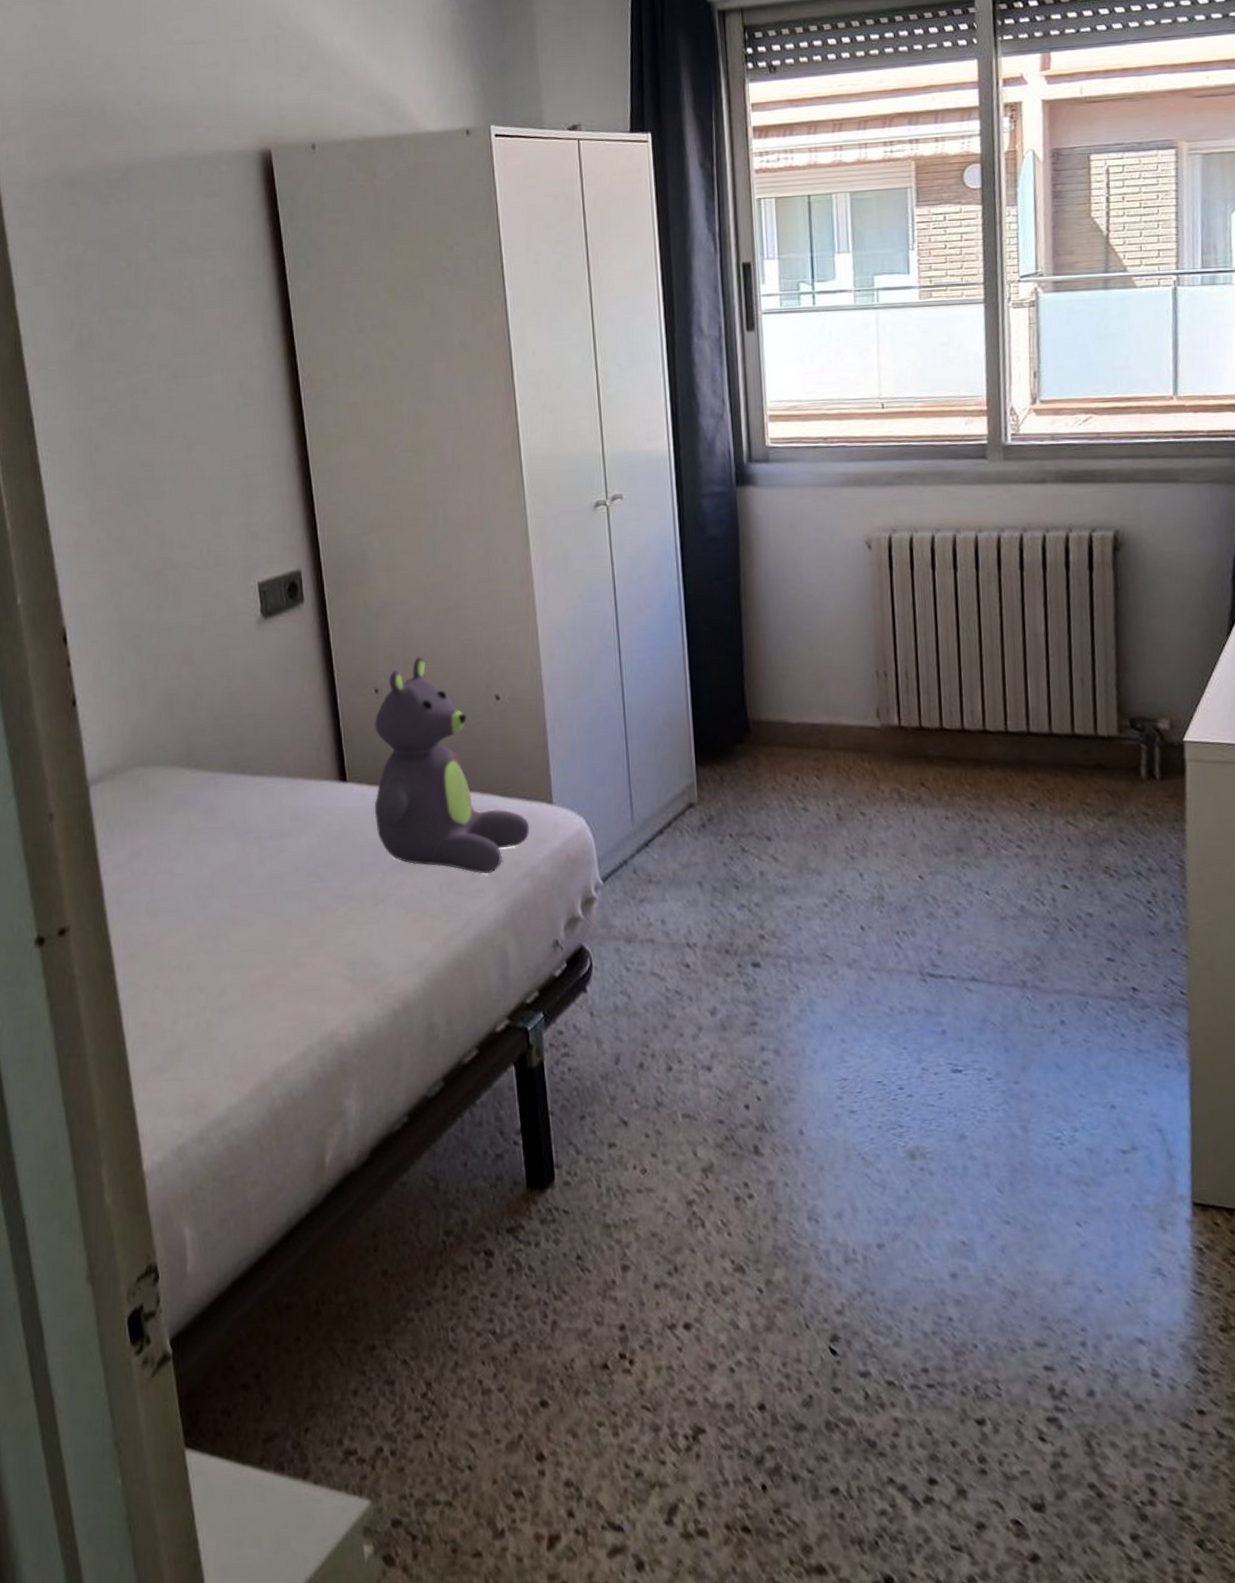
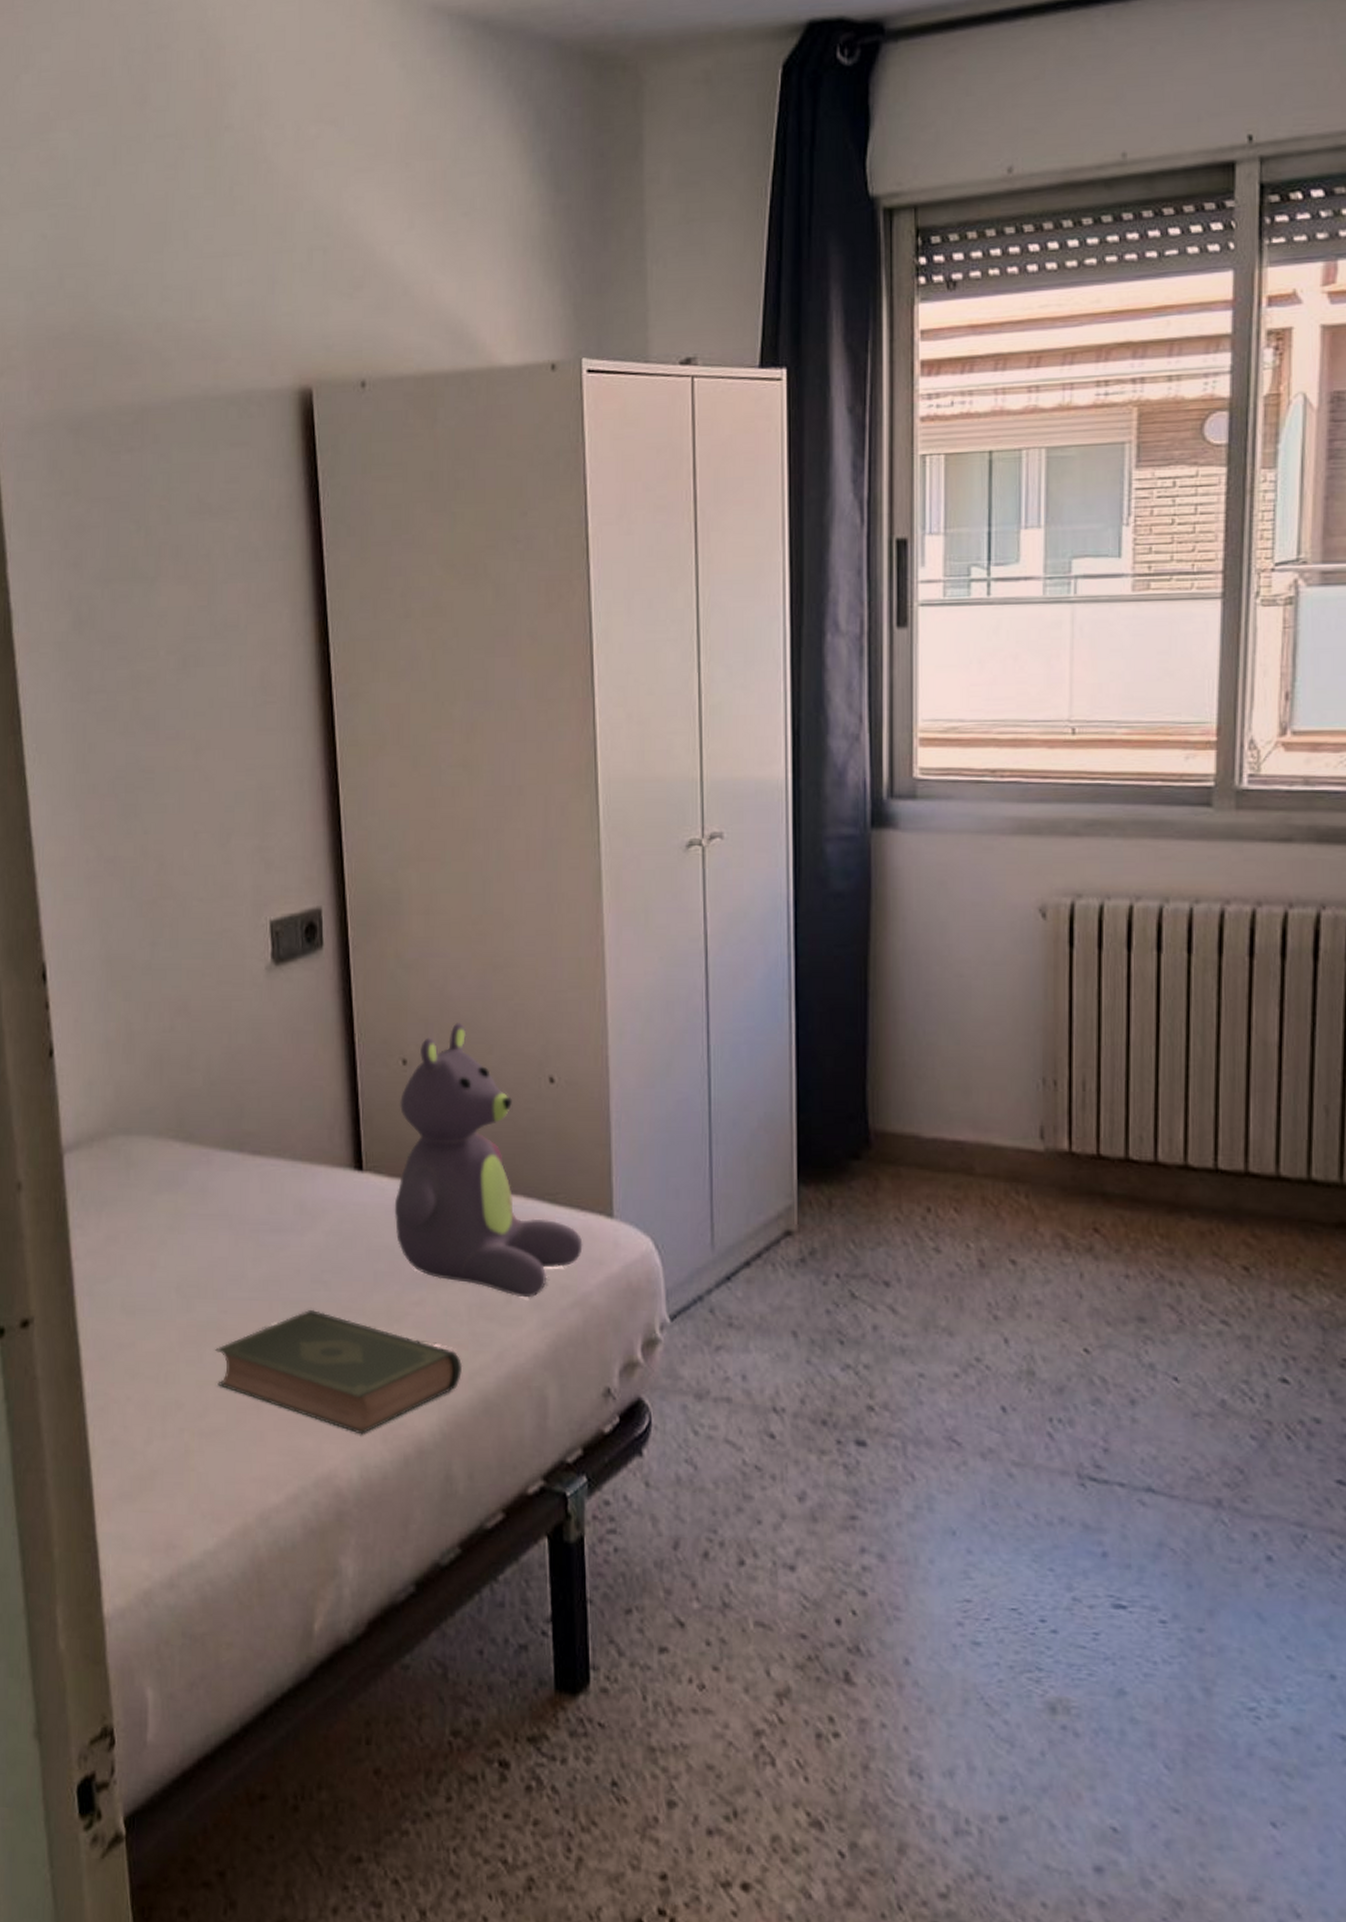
book: none [229,899,438,997] -> present [215,1310,463,1435]

